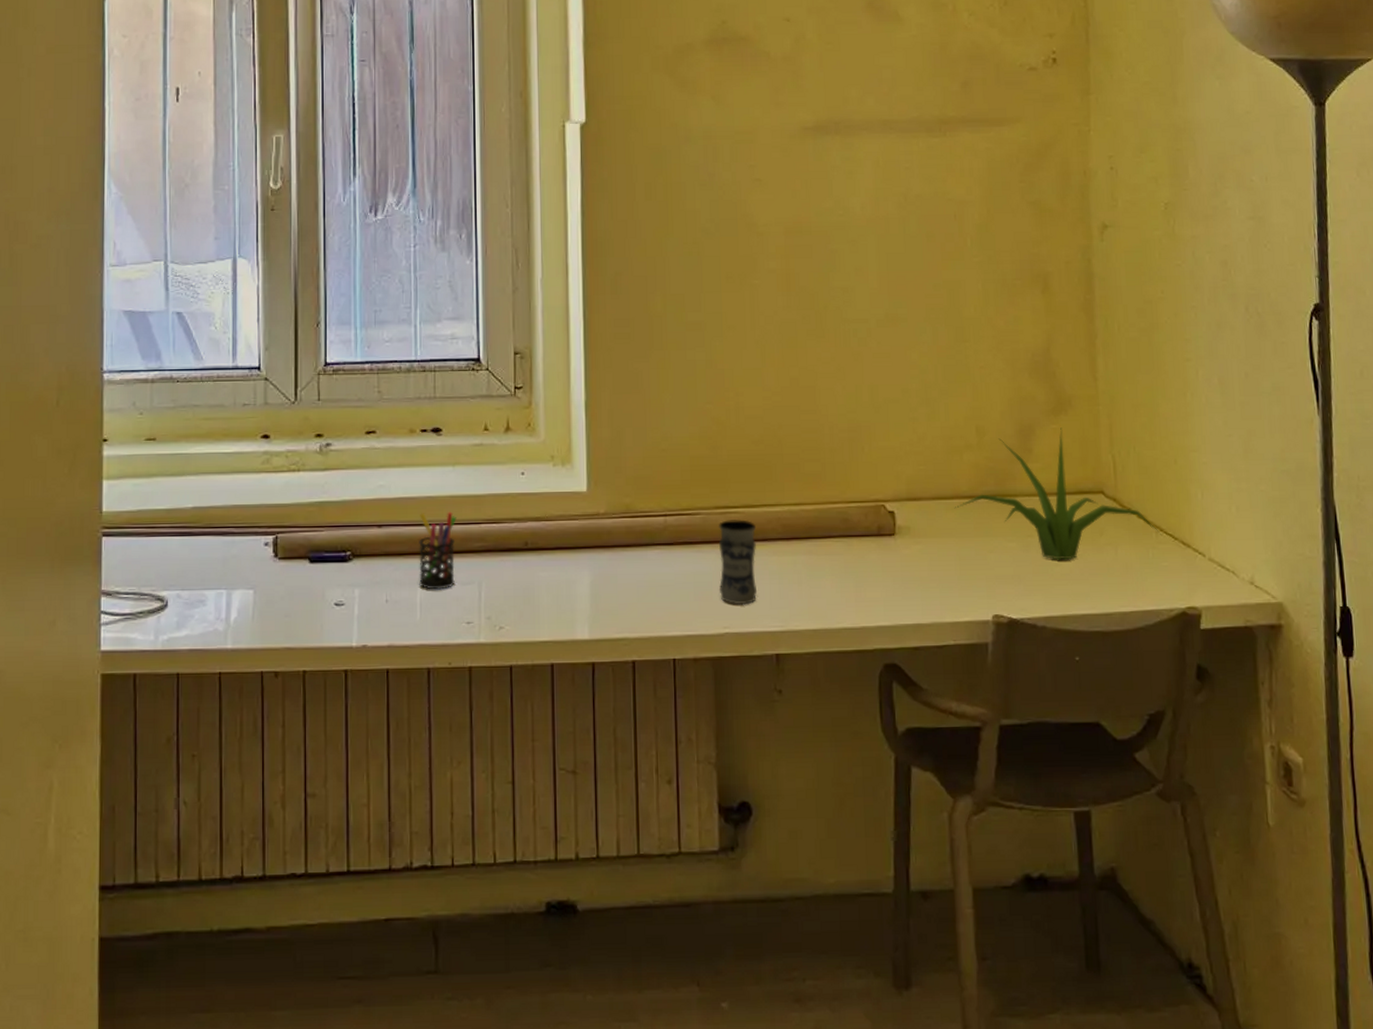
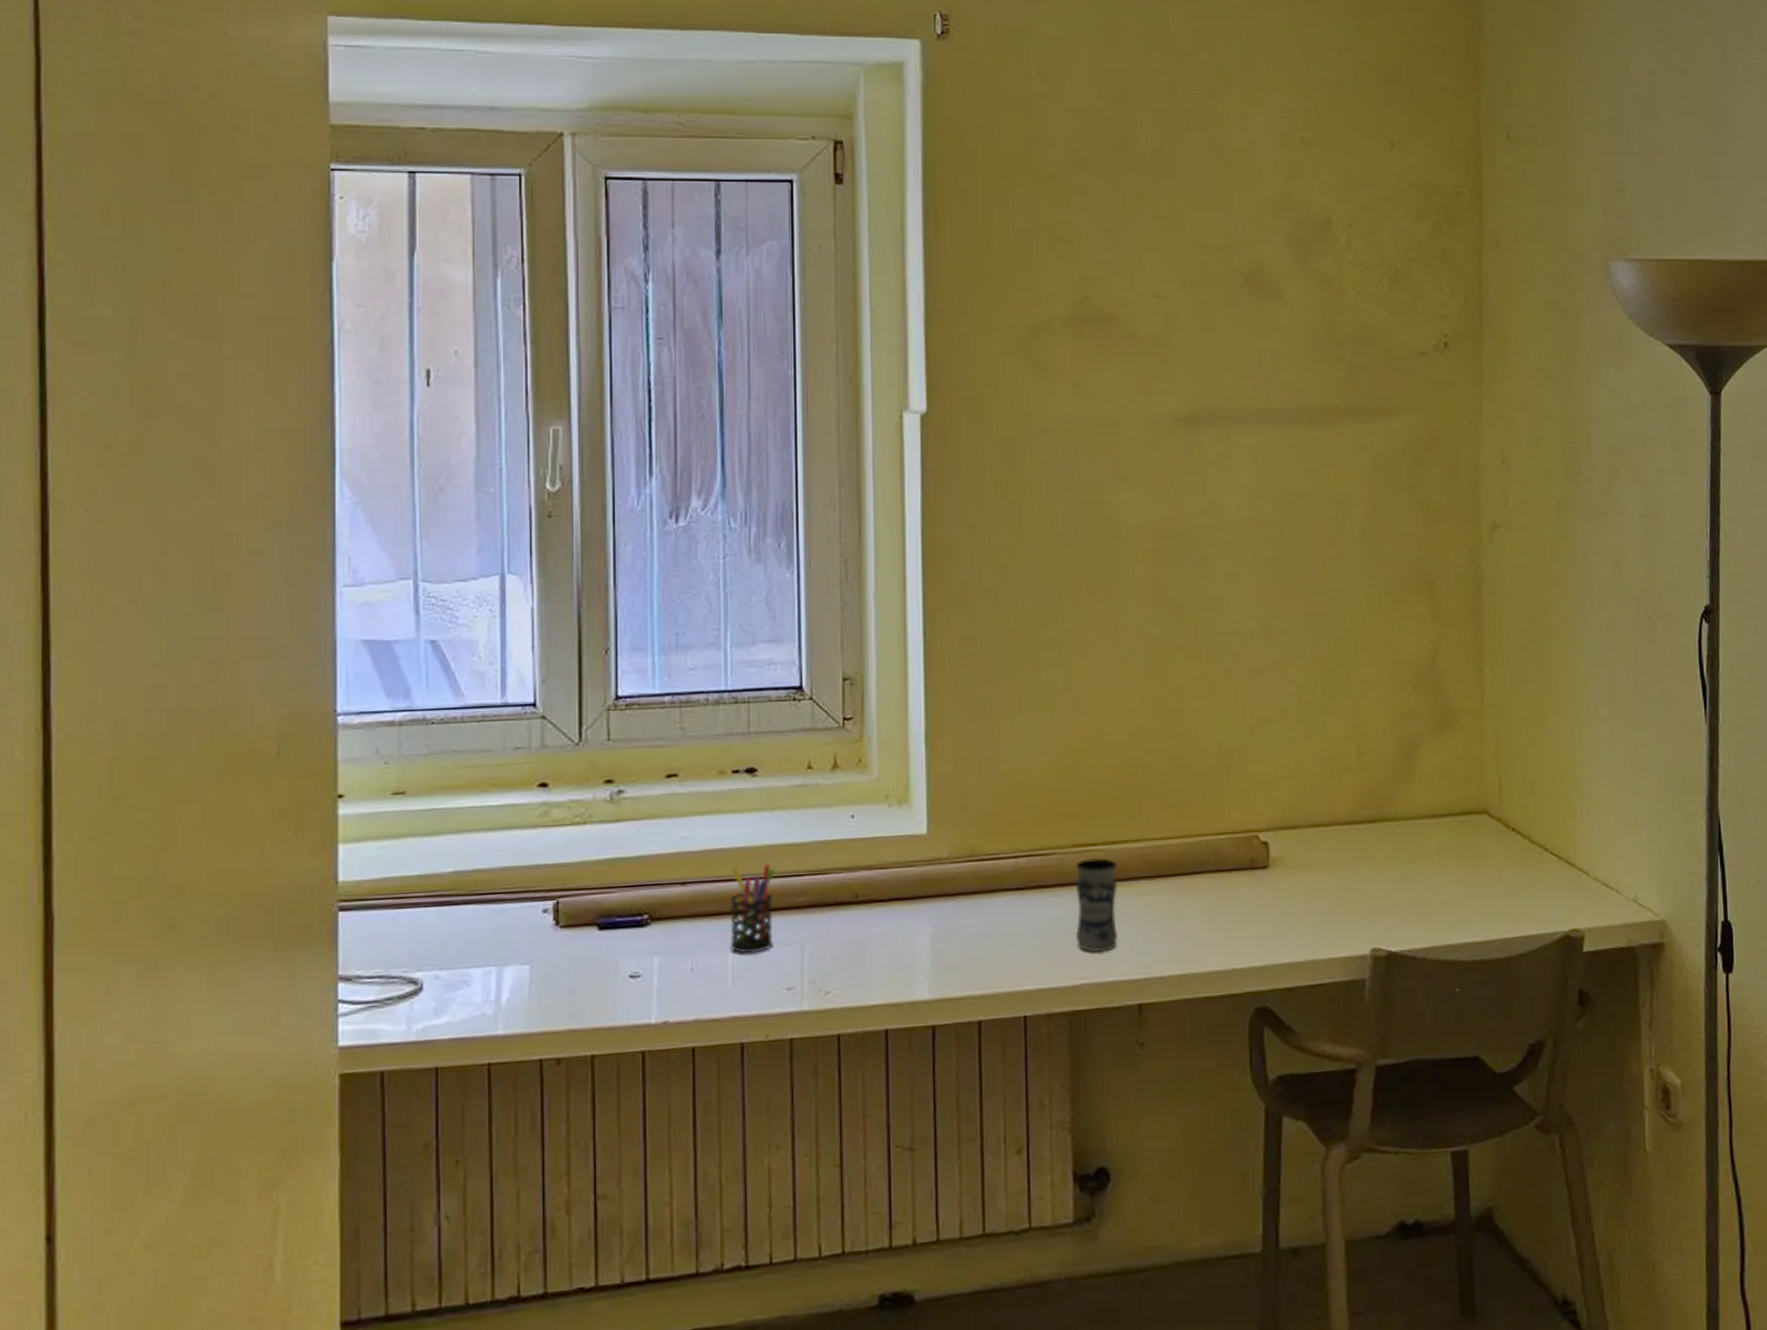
plant: present [954,427,1161,560] -> none [1332,744,1546,887]

